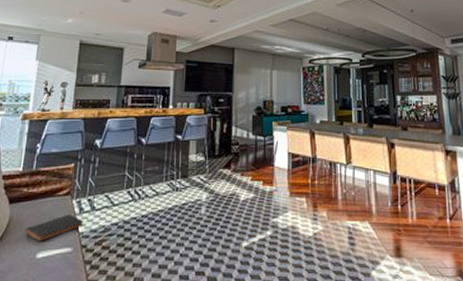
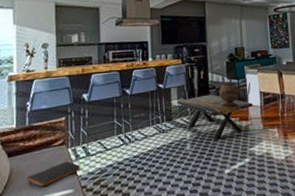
coffee table: none [195,151,279,205] -> present [177,94,253,140]
decorative globe: none [242,138,265,163] -> present [219,81,240,103]

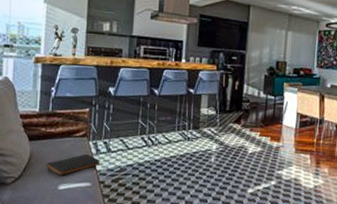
coffee table: present [177,94,253,140] -> none [206,107,287,157]
decorative globe: present [219,81,240,103] -> none [252,97,275,120]

